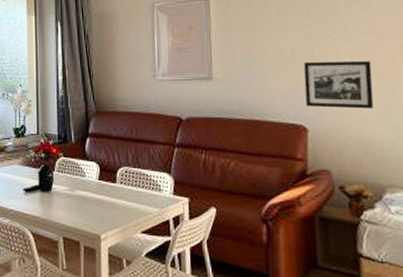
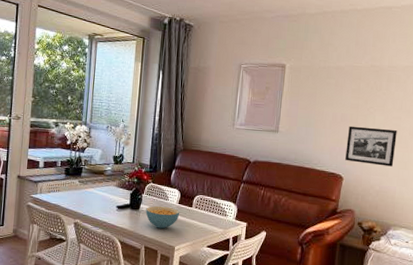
cereal bowl: none [59,184,102,213] -> present [146,205,180,229]

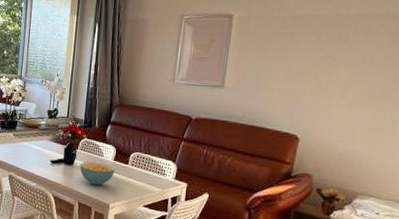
picture frame: present [345,126,397,167] -> none [302,81,367,128]

